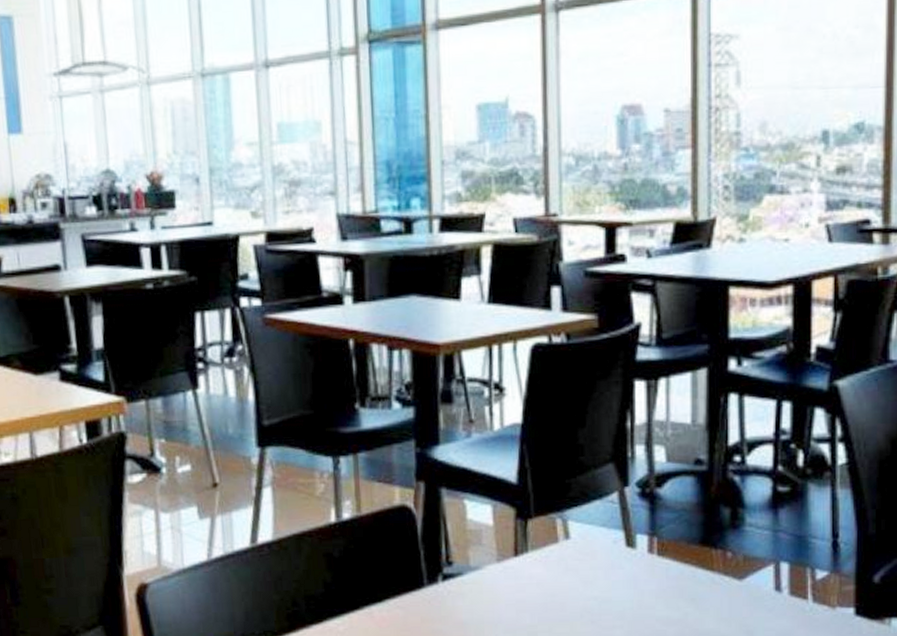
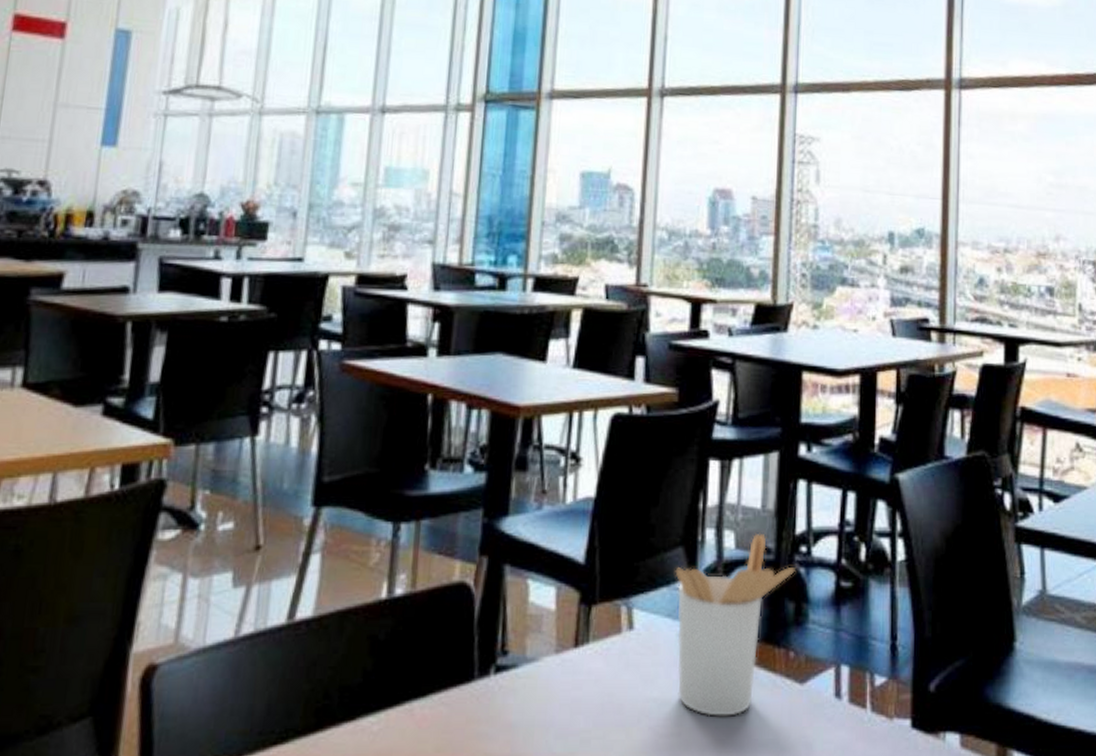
utensil holder: none [607,446,729,611] -> present [675,533,795,716]

